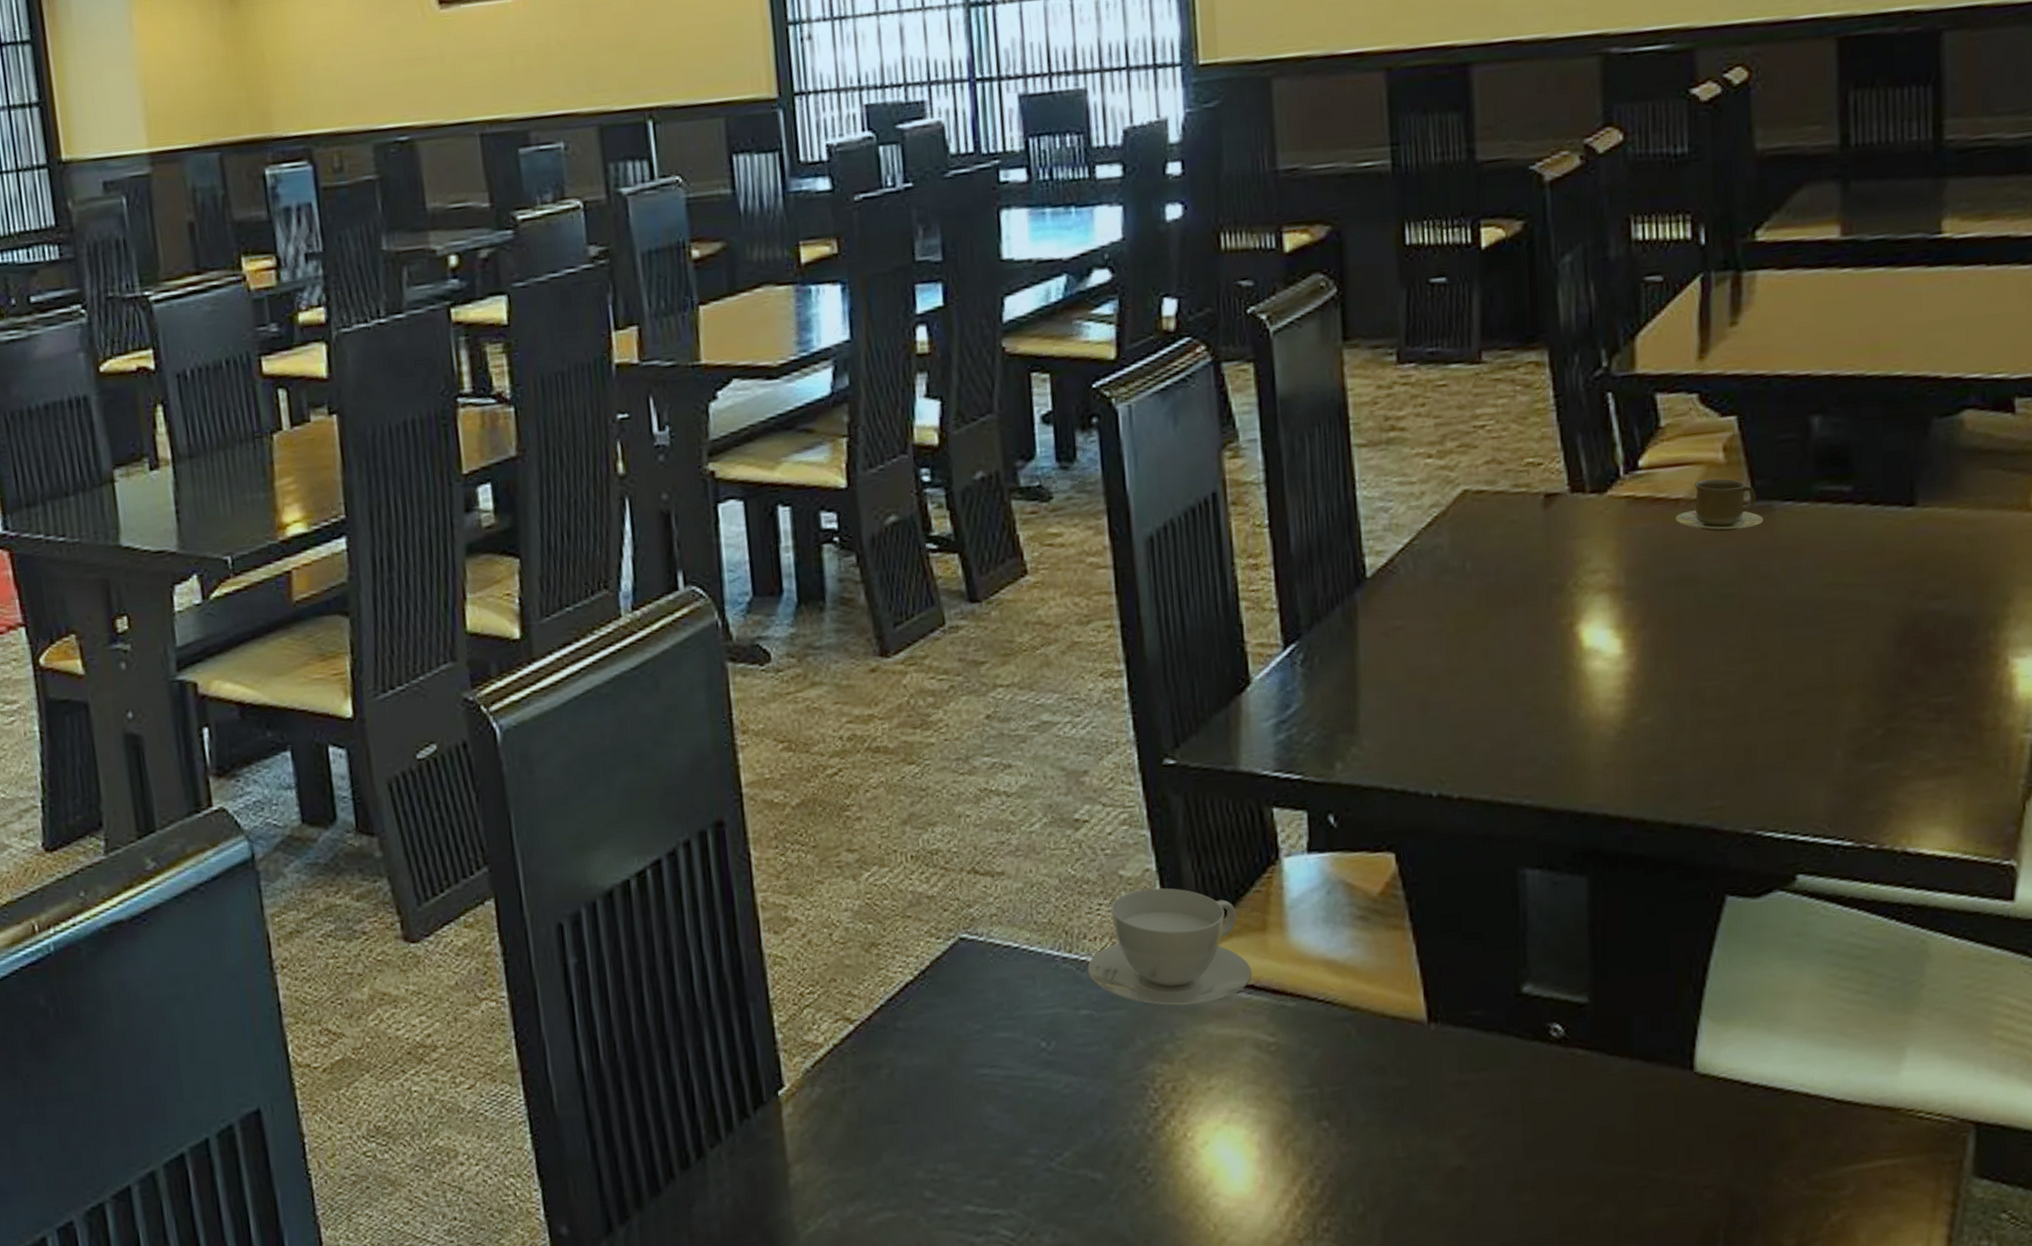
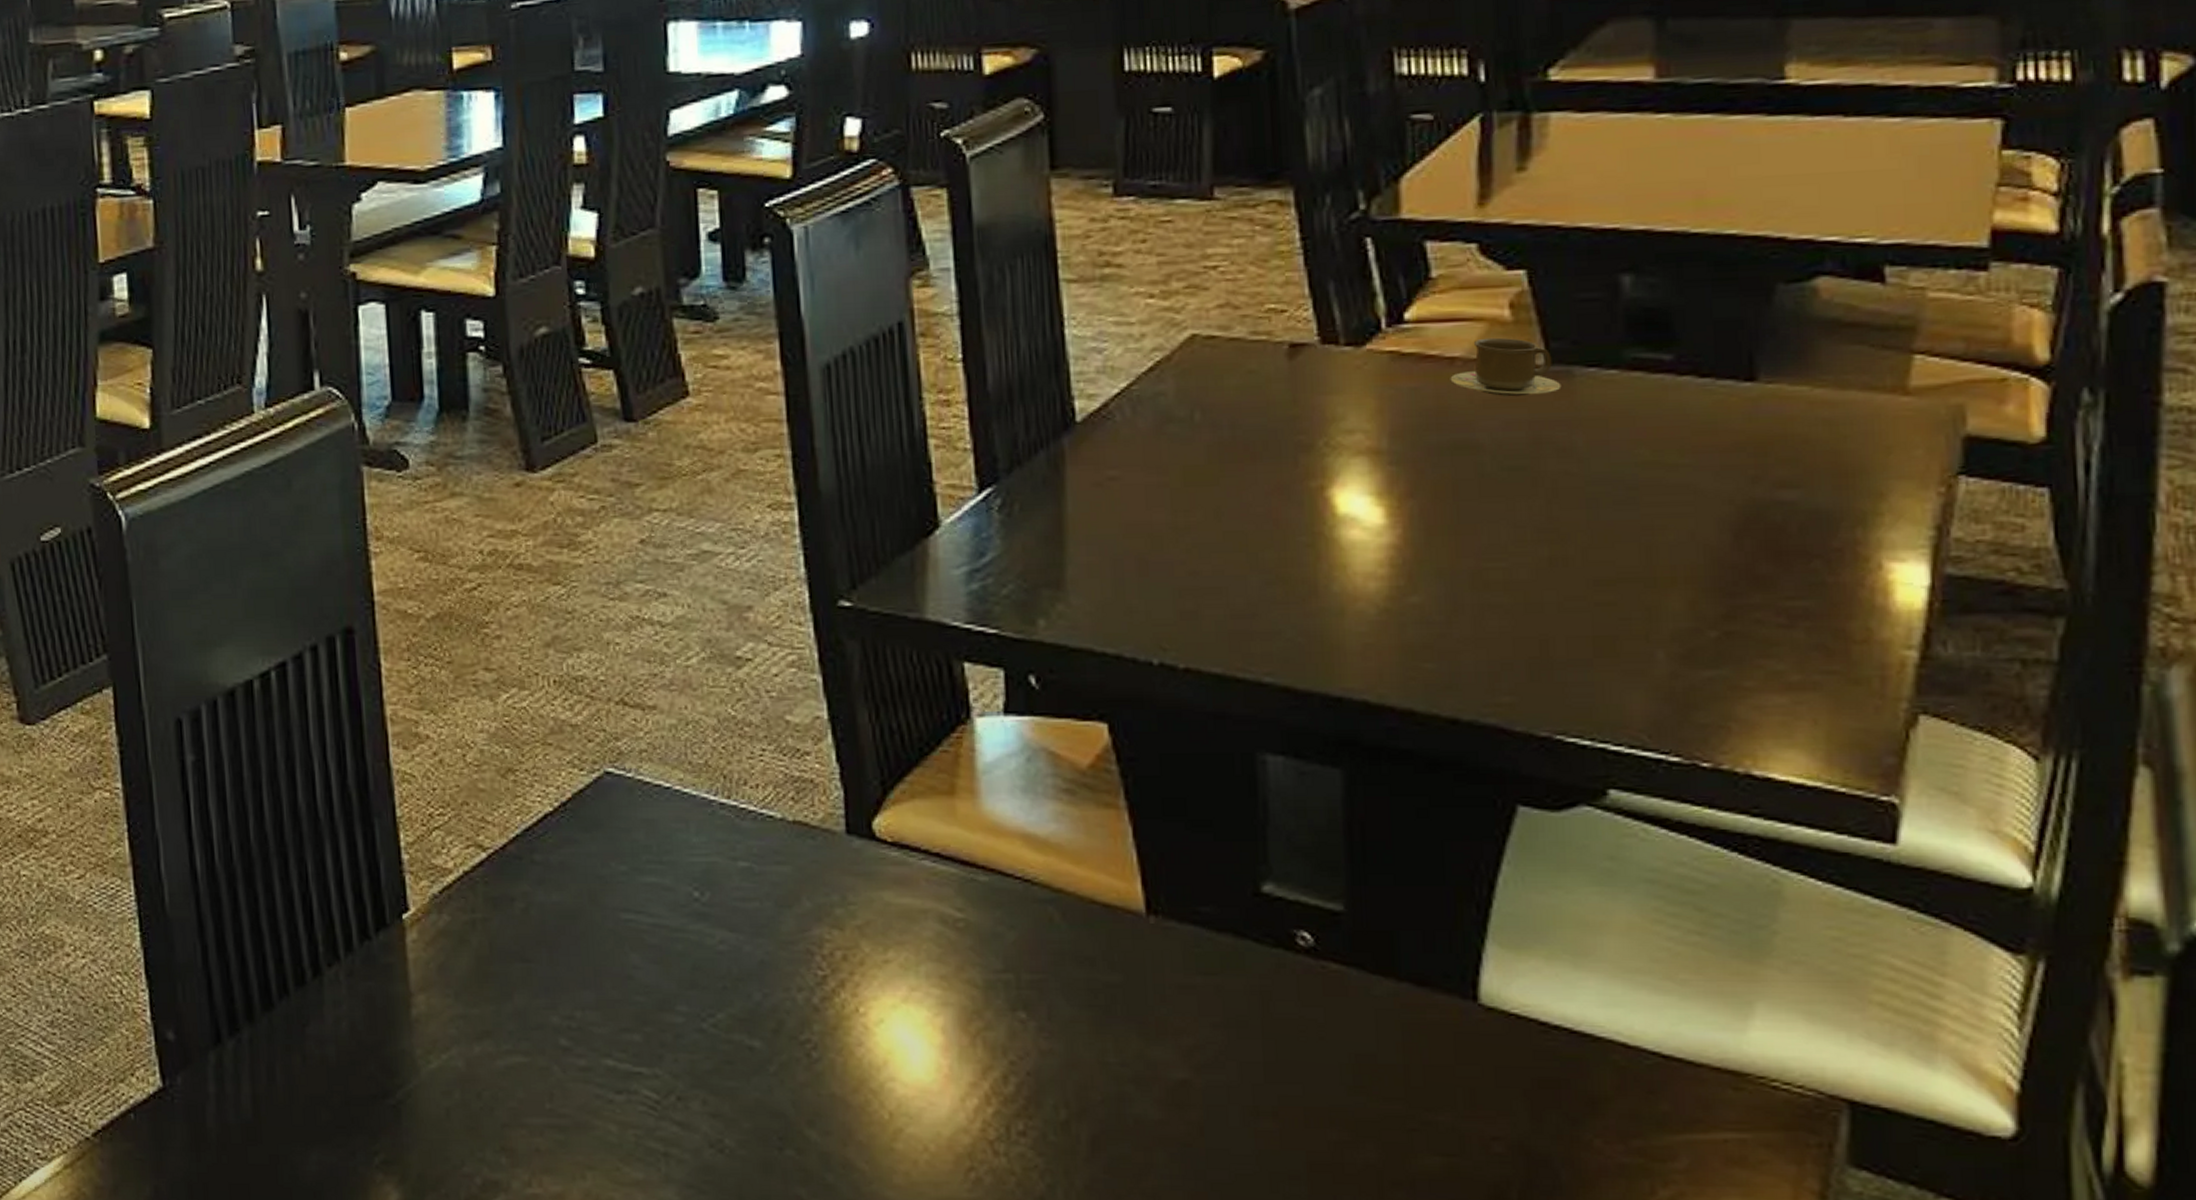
teacup: present [1087,888,1253,1006] -> none [747,738,938,867]

